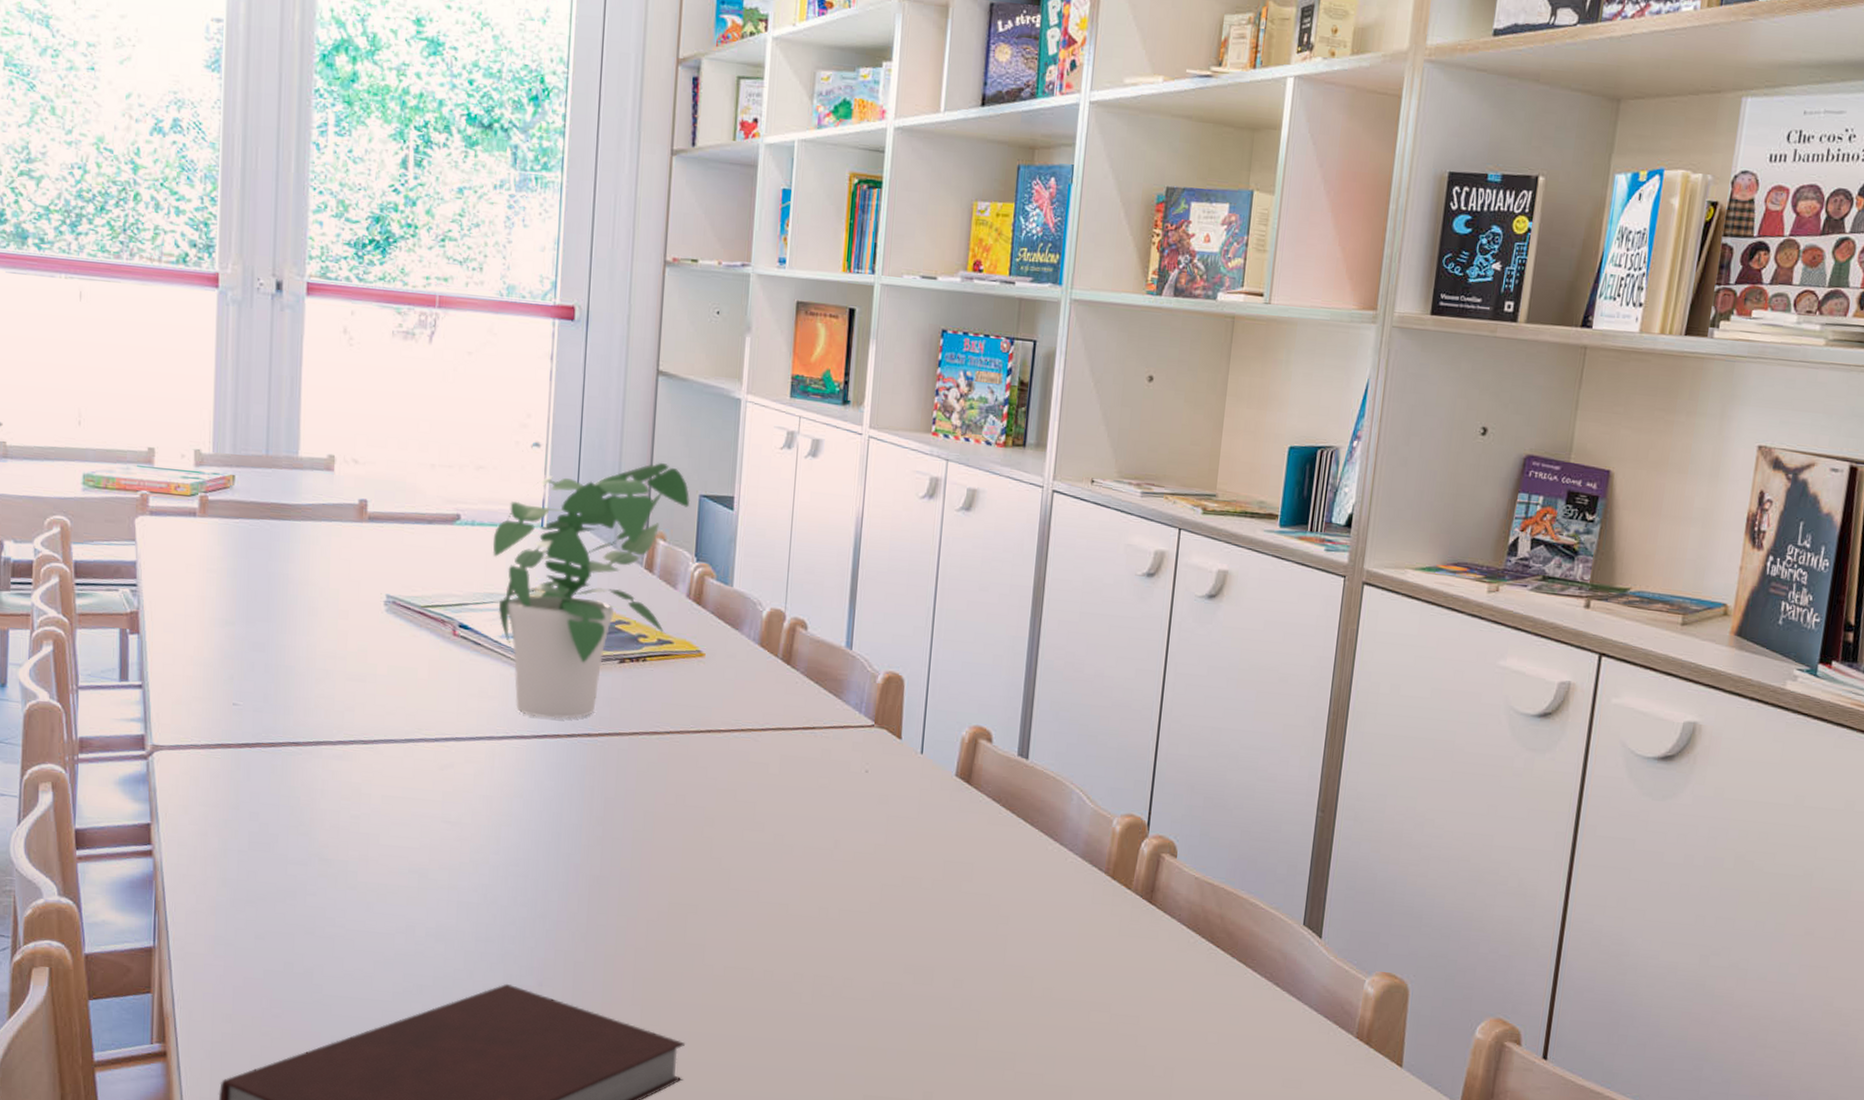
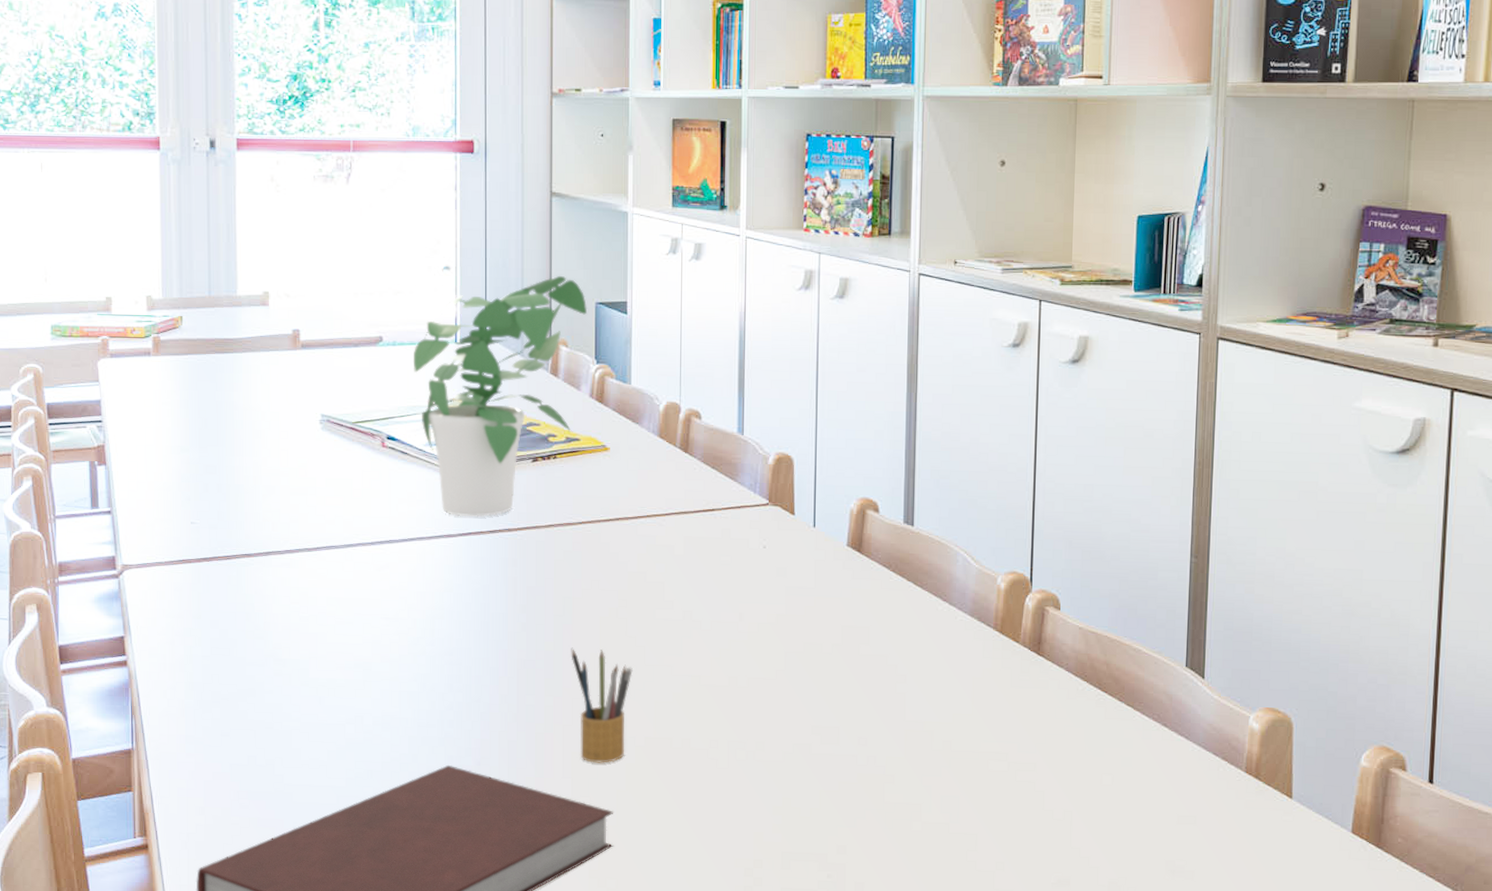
pencil box: none [649,865,715,991] -> present [571,647,633,763]

